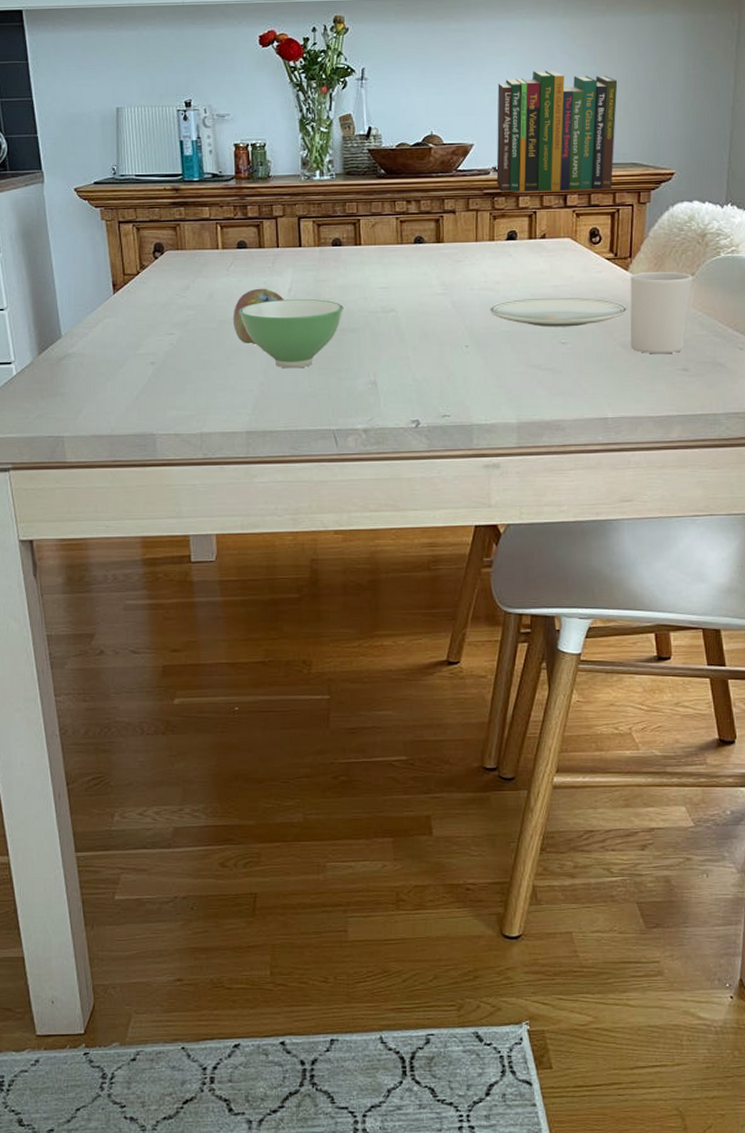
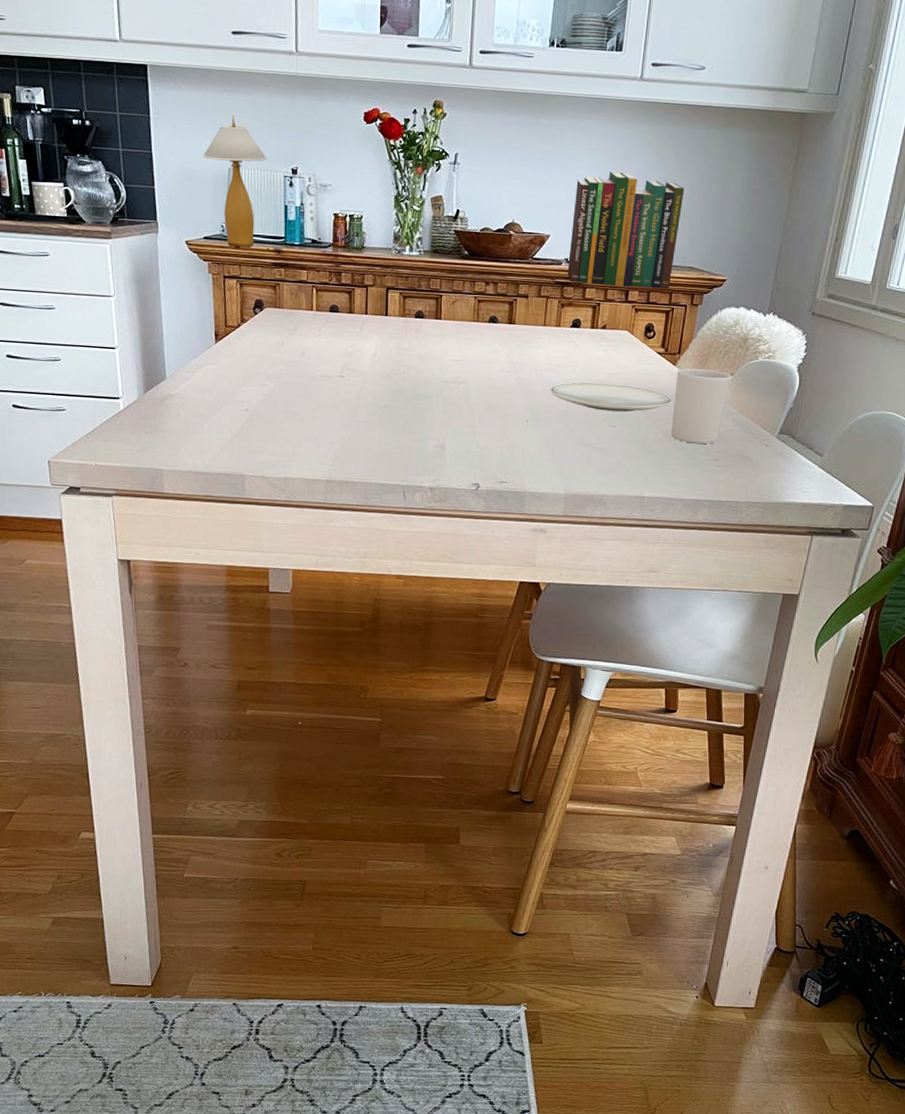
table lamp: none [88,51,158,189] -> present [203,114,268,248]
fruit: present [232,288,284,345] -> none [321,350,368,403]
bowl: present [239,298,343,369] -> none [327,362,421,427]

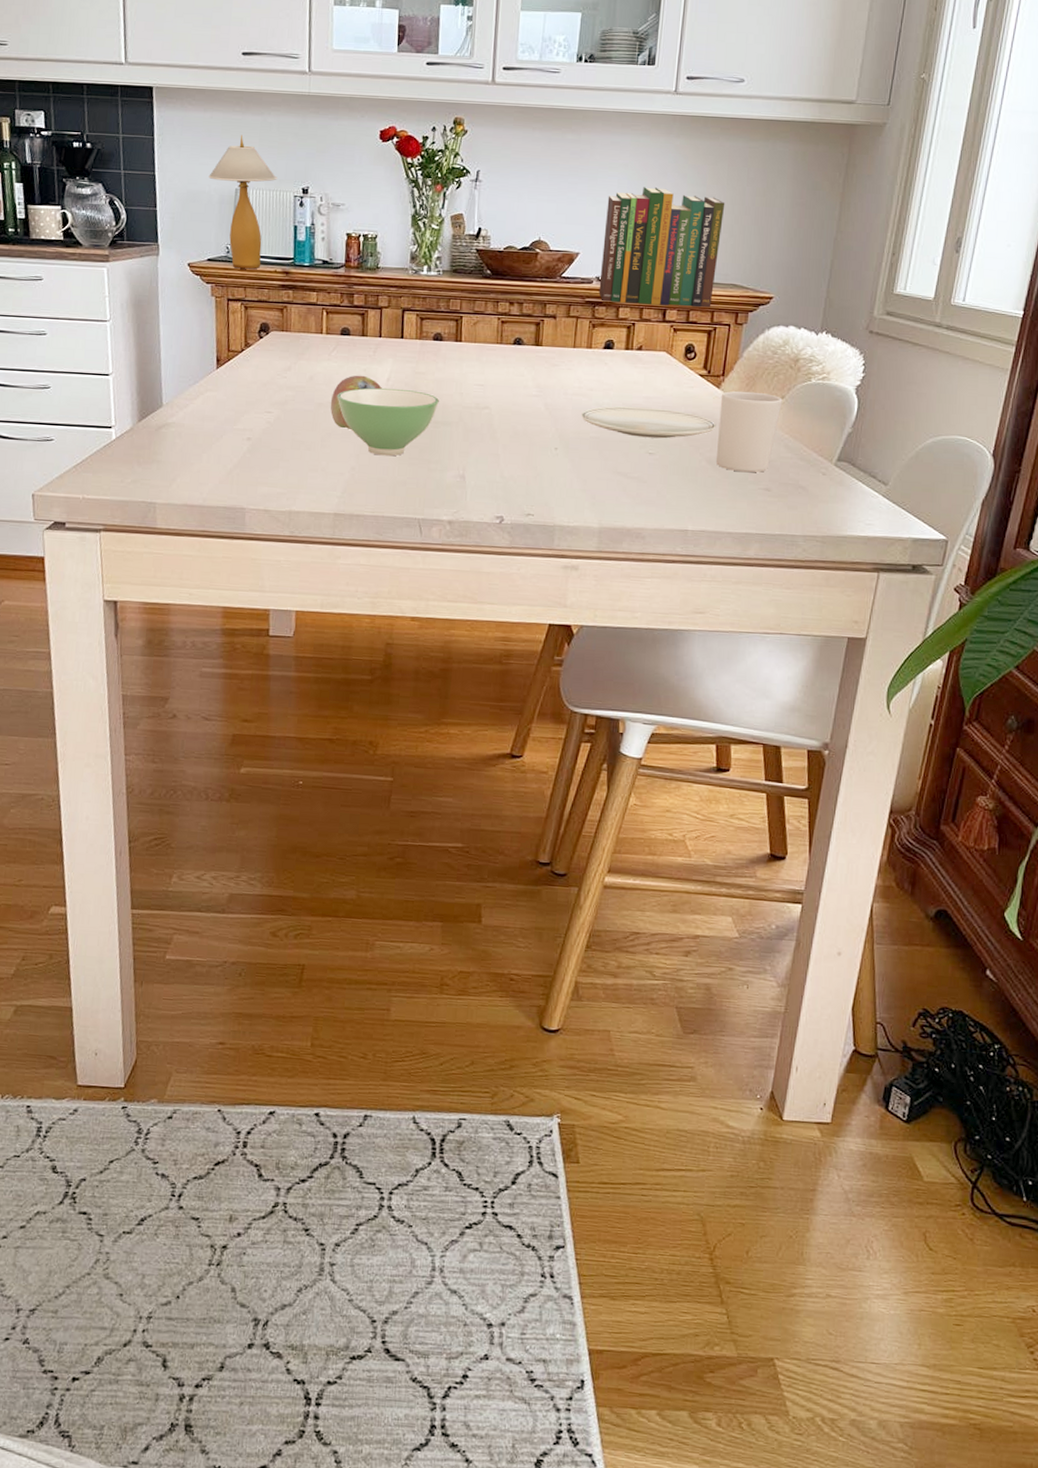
fruit: none [321,350,368,403] -> present [330,375,382,430]
bowl: none [327,362,421,427] -> present [337,387,439,456]

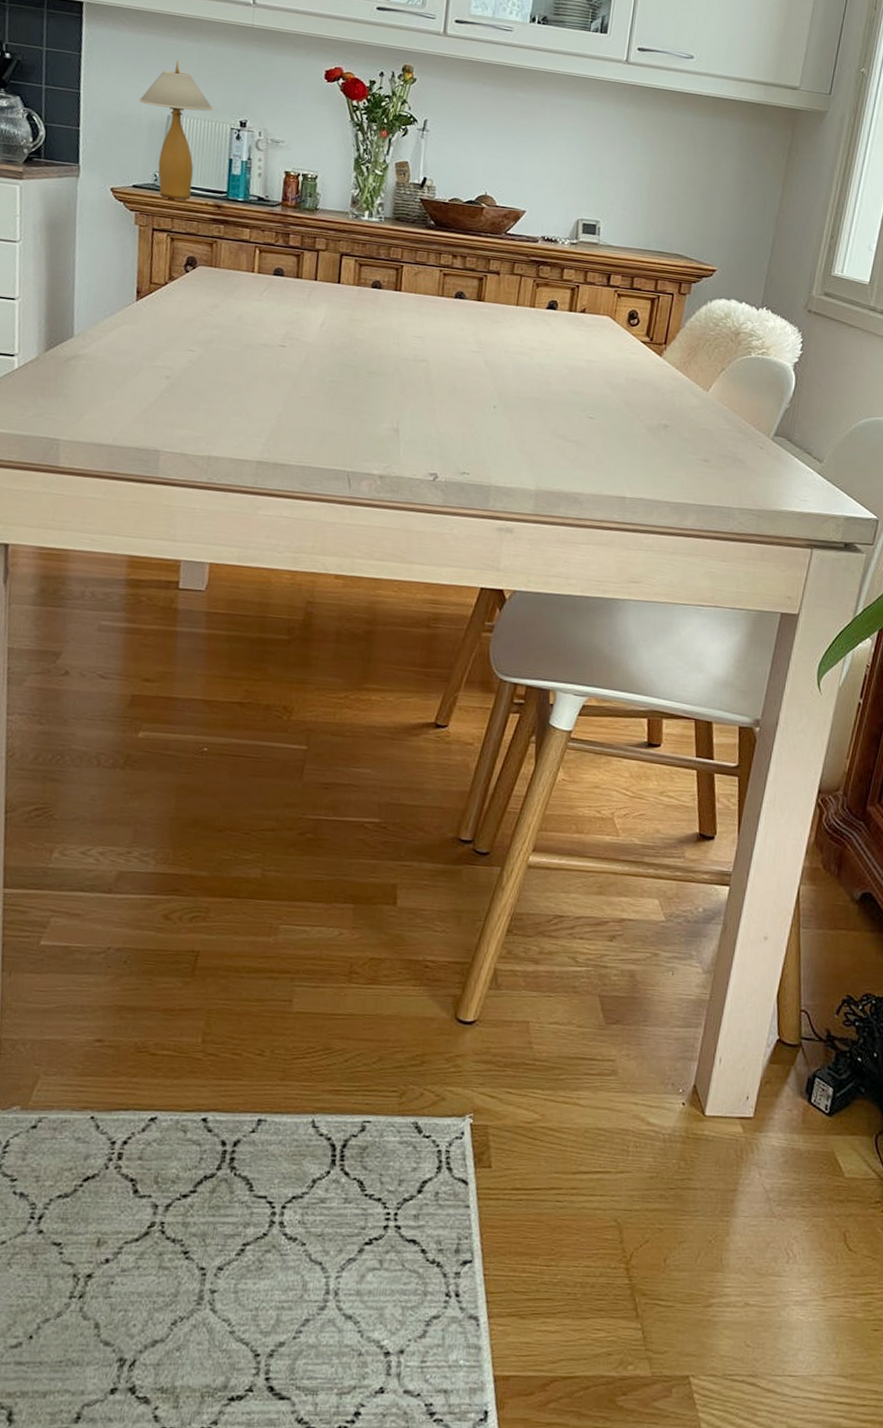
fruit: present [330,375,382,430] -> none [258,318,315,375]
bowl: present [337,387,439,456] -> none [266,331,375,405]
plate: present [581,406,716,439] -> none [522,367,657,403]
books: present [599,187,725,308] -> none [544,151,672,276]
mug: present [716,390,782,473] -> none [656,360,723,443]

